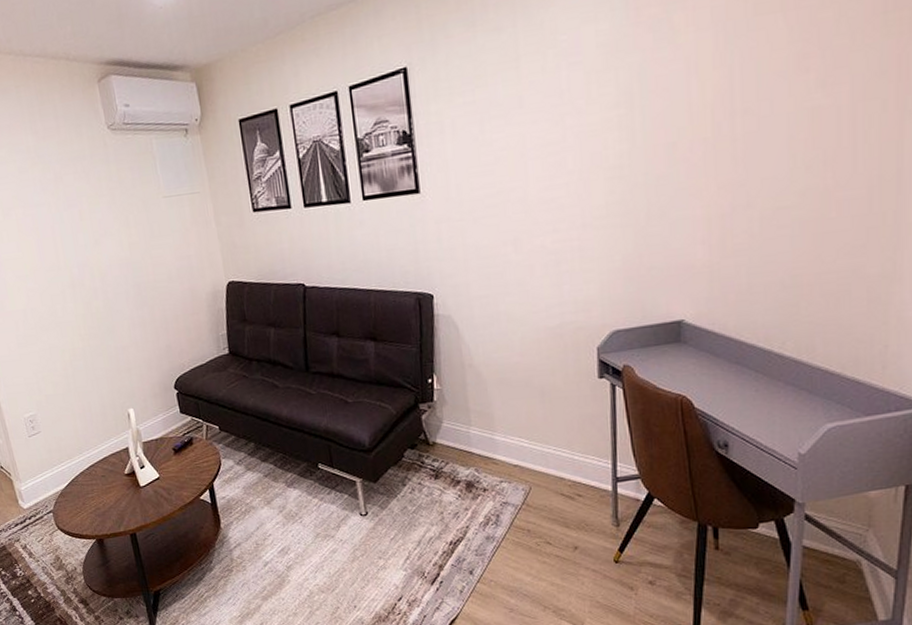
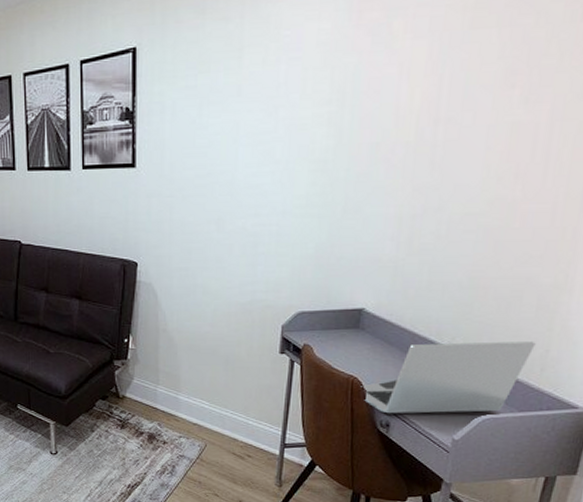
laptop: none [691,337,873,433] -> present [361,340,536,414]

